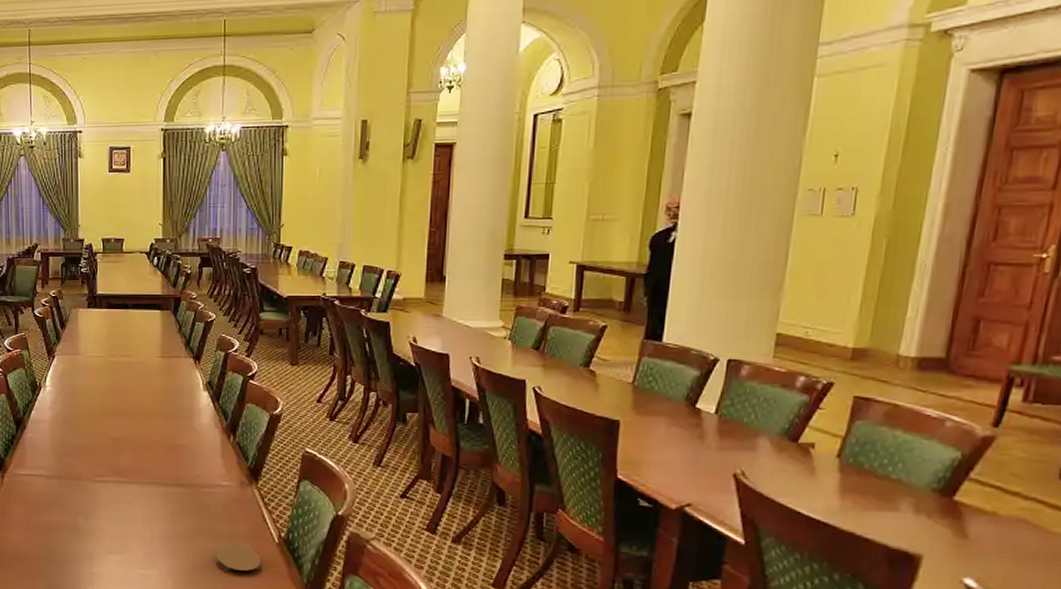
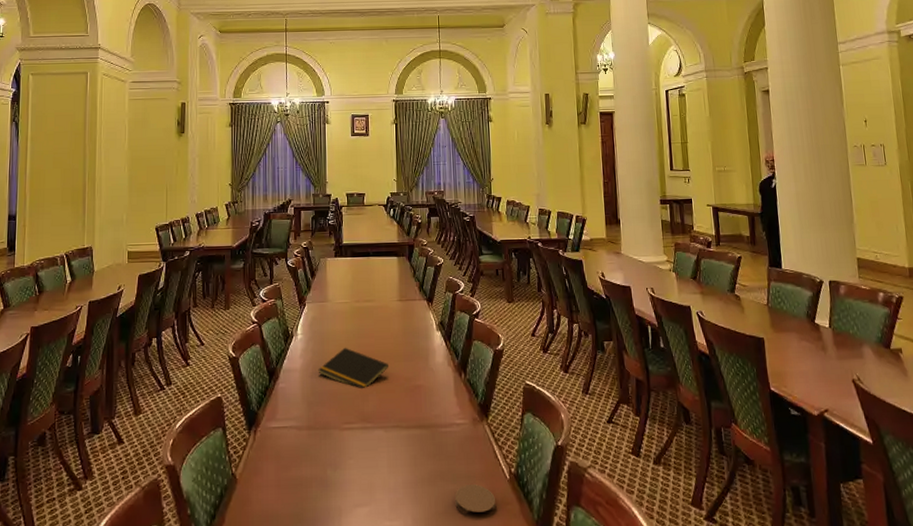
notepad: none [68,401,148,445] -> present [318,347,389,389]

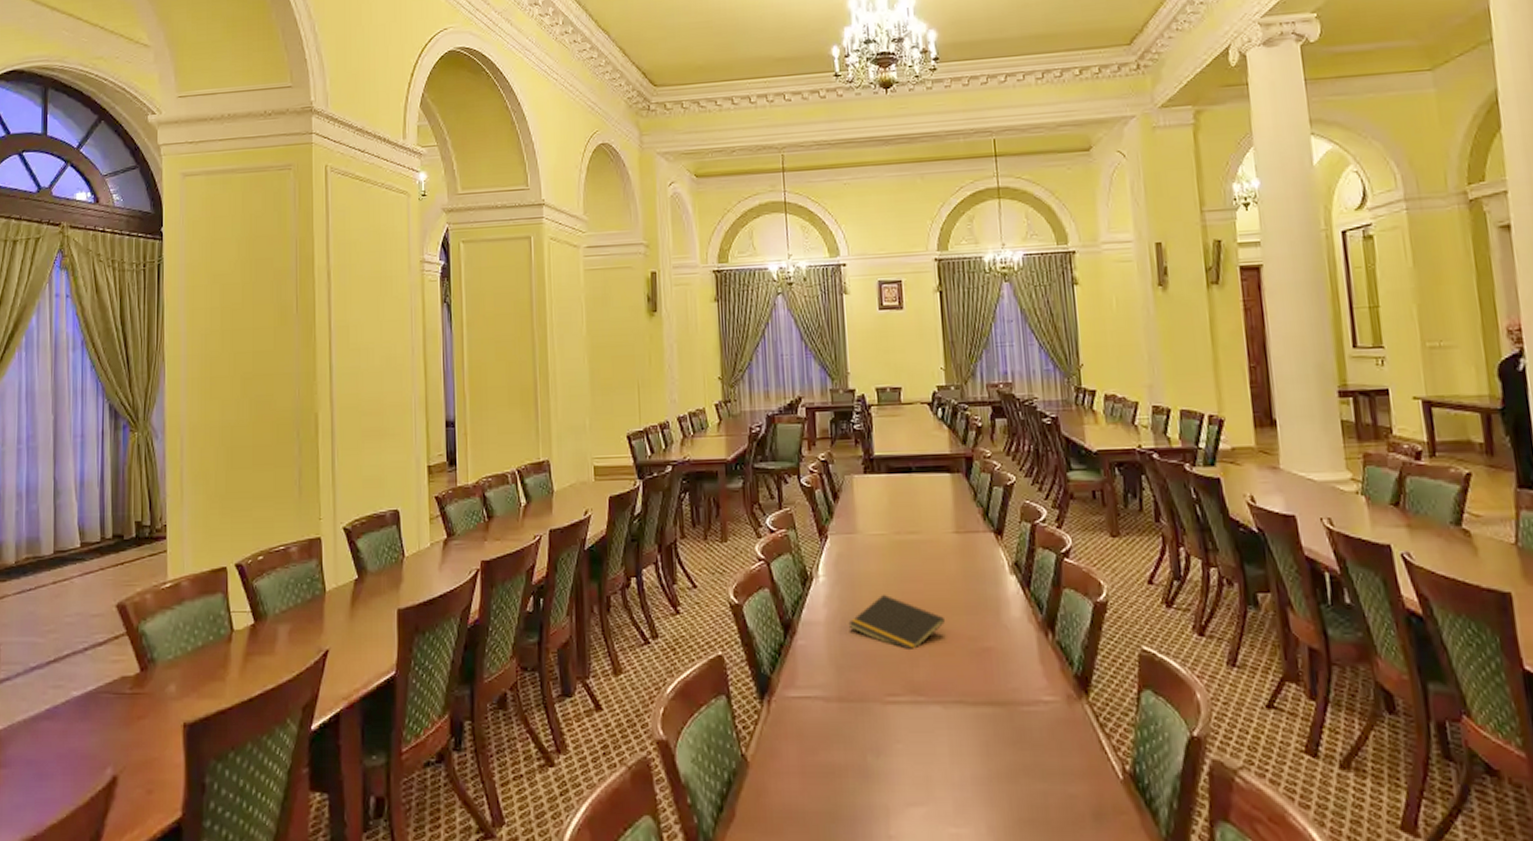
coaster: present [455,484,496,514] -> none [1045,785,1105,824]

